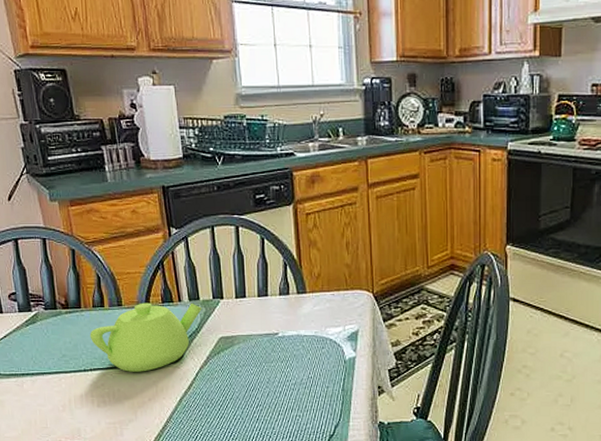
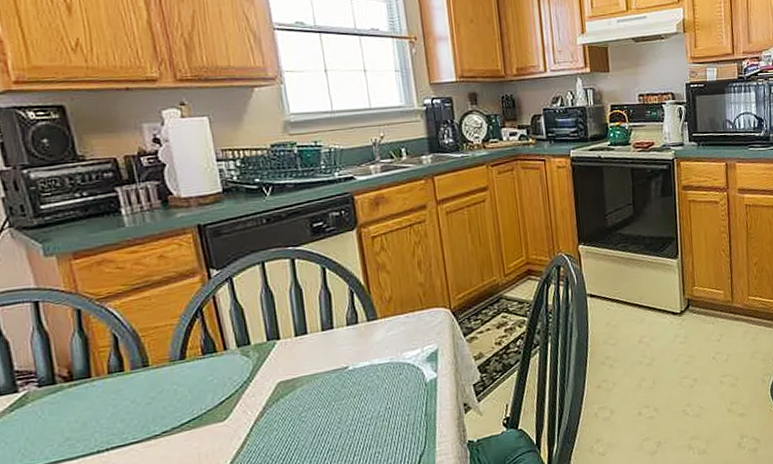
teapot: present [89,302,202,372] -> none [104,349,254,443]

